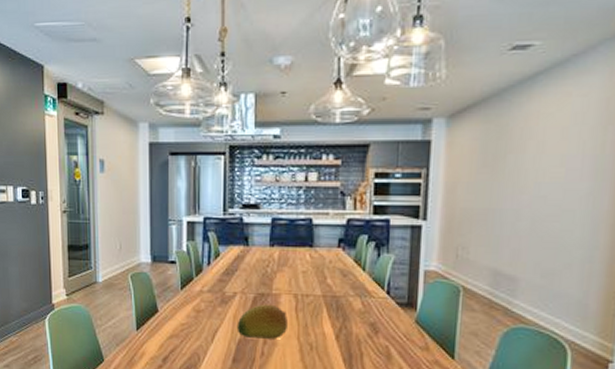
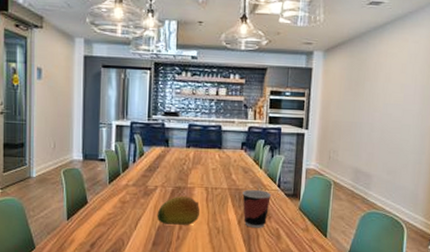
cup: none [341,297,379,345] -> present [242,190,272,228]

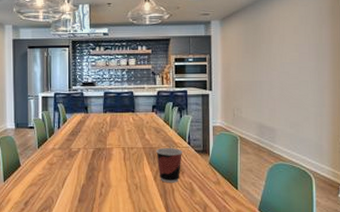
fruit: present [157,195,200,225] -> none [81,156,119,182]

